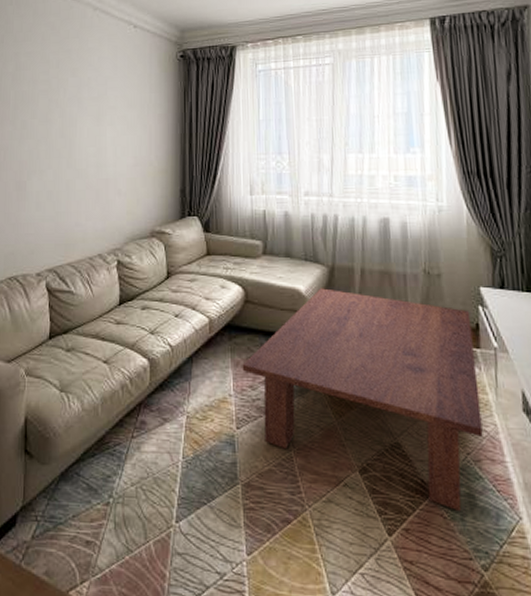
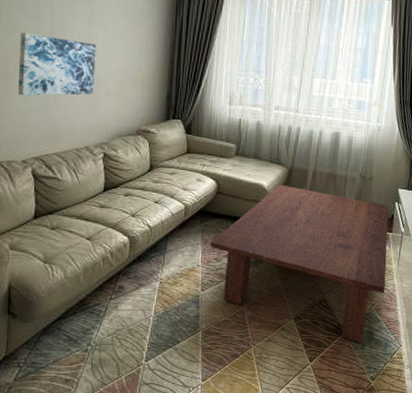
wall art: none [31,138,105,203] -> present [18,32,96,96]

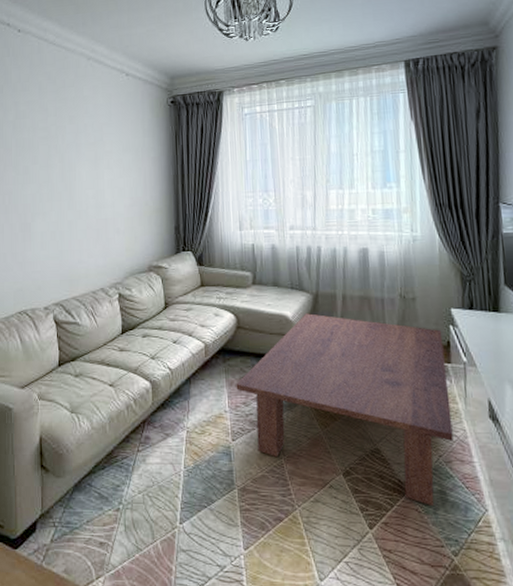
wall art: present [18,32,96,96] -> none [35,182,104,243]

